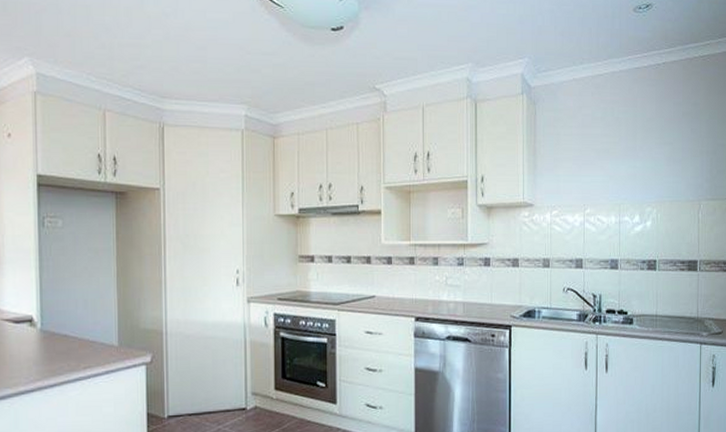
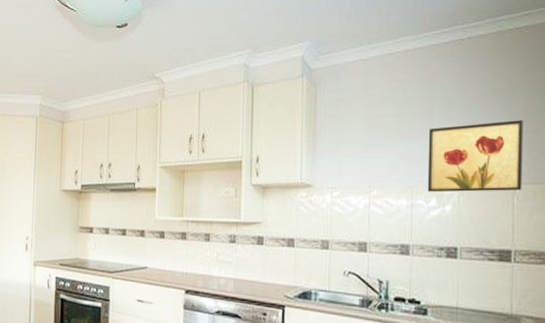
wall art: none [632,142,706,209] -> present [427,120,523,192]

